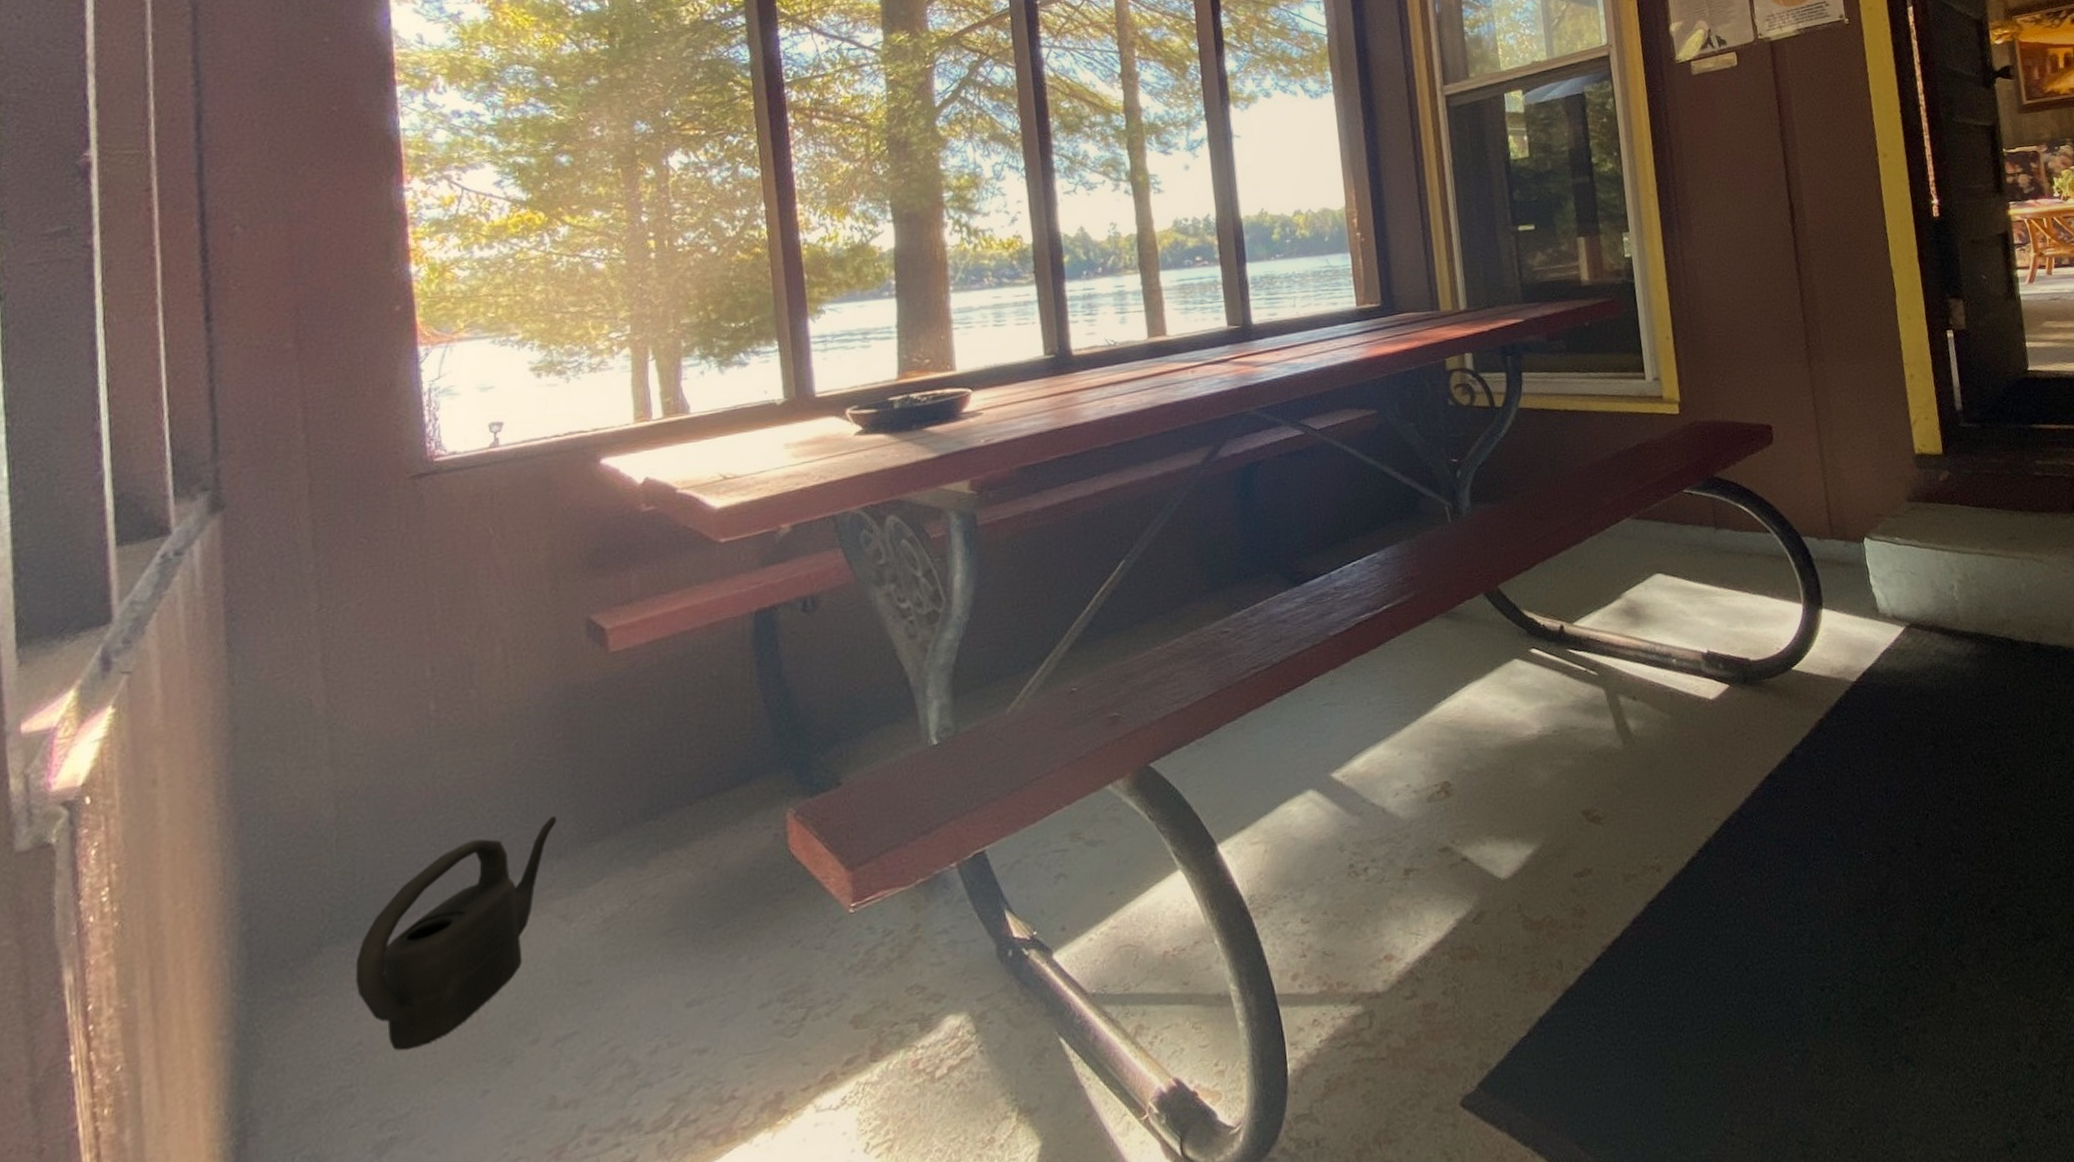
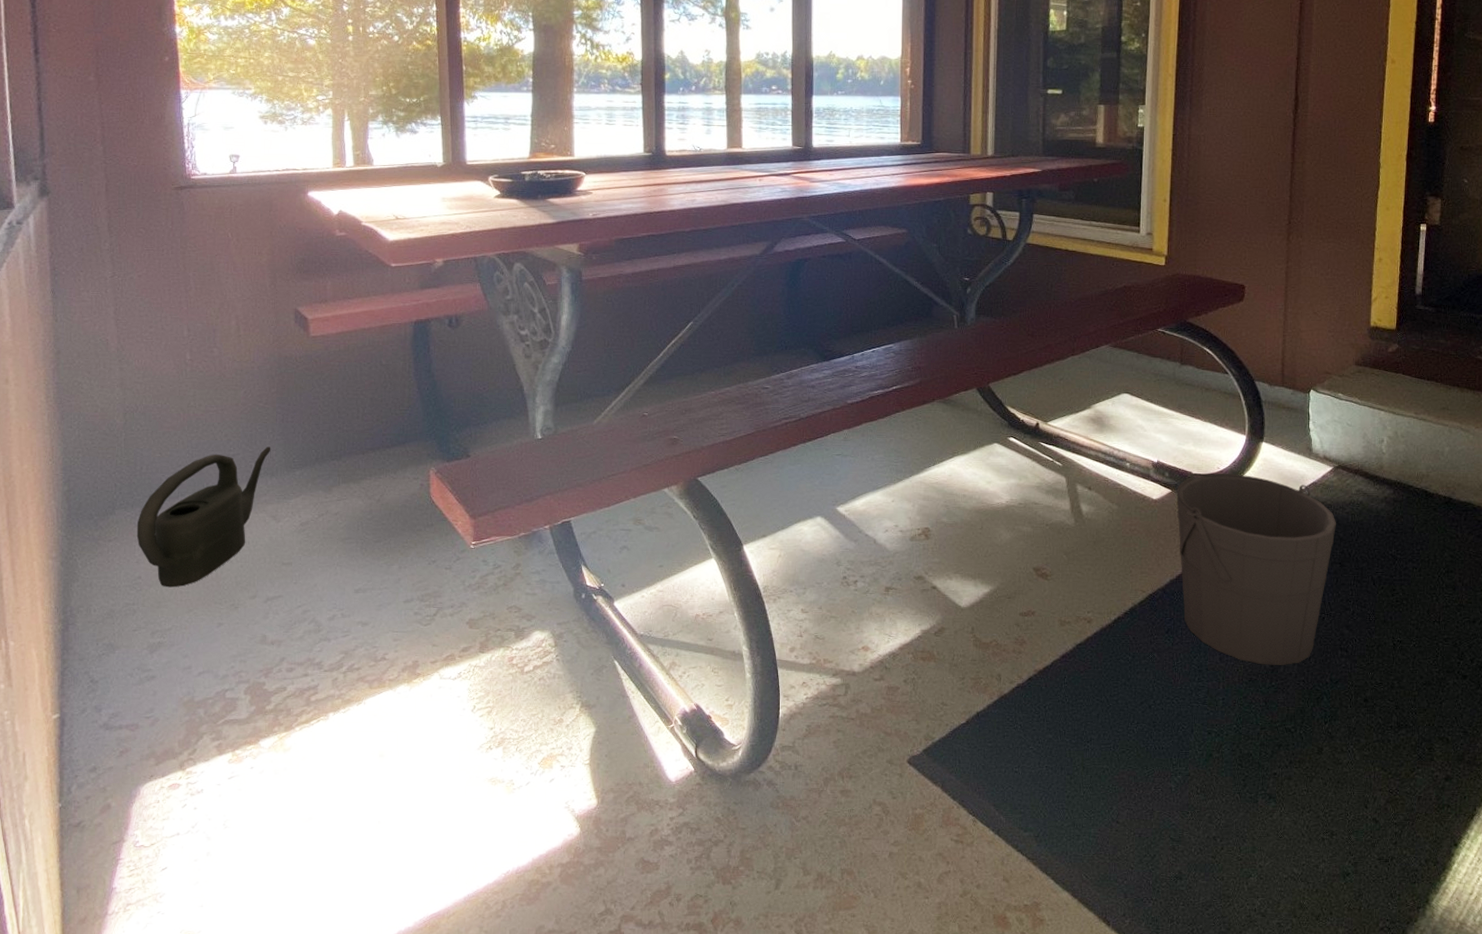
bucket: none [1734,652,1923,889] -> present [1176,473,1336,665]

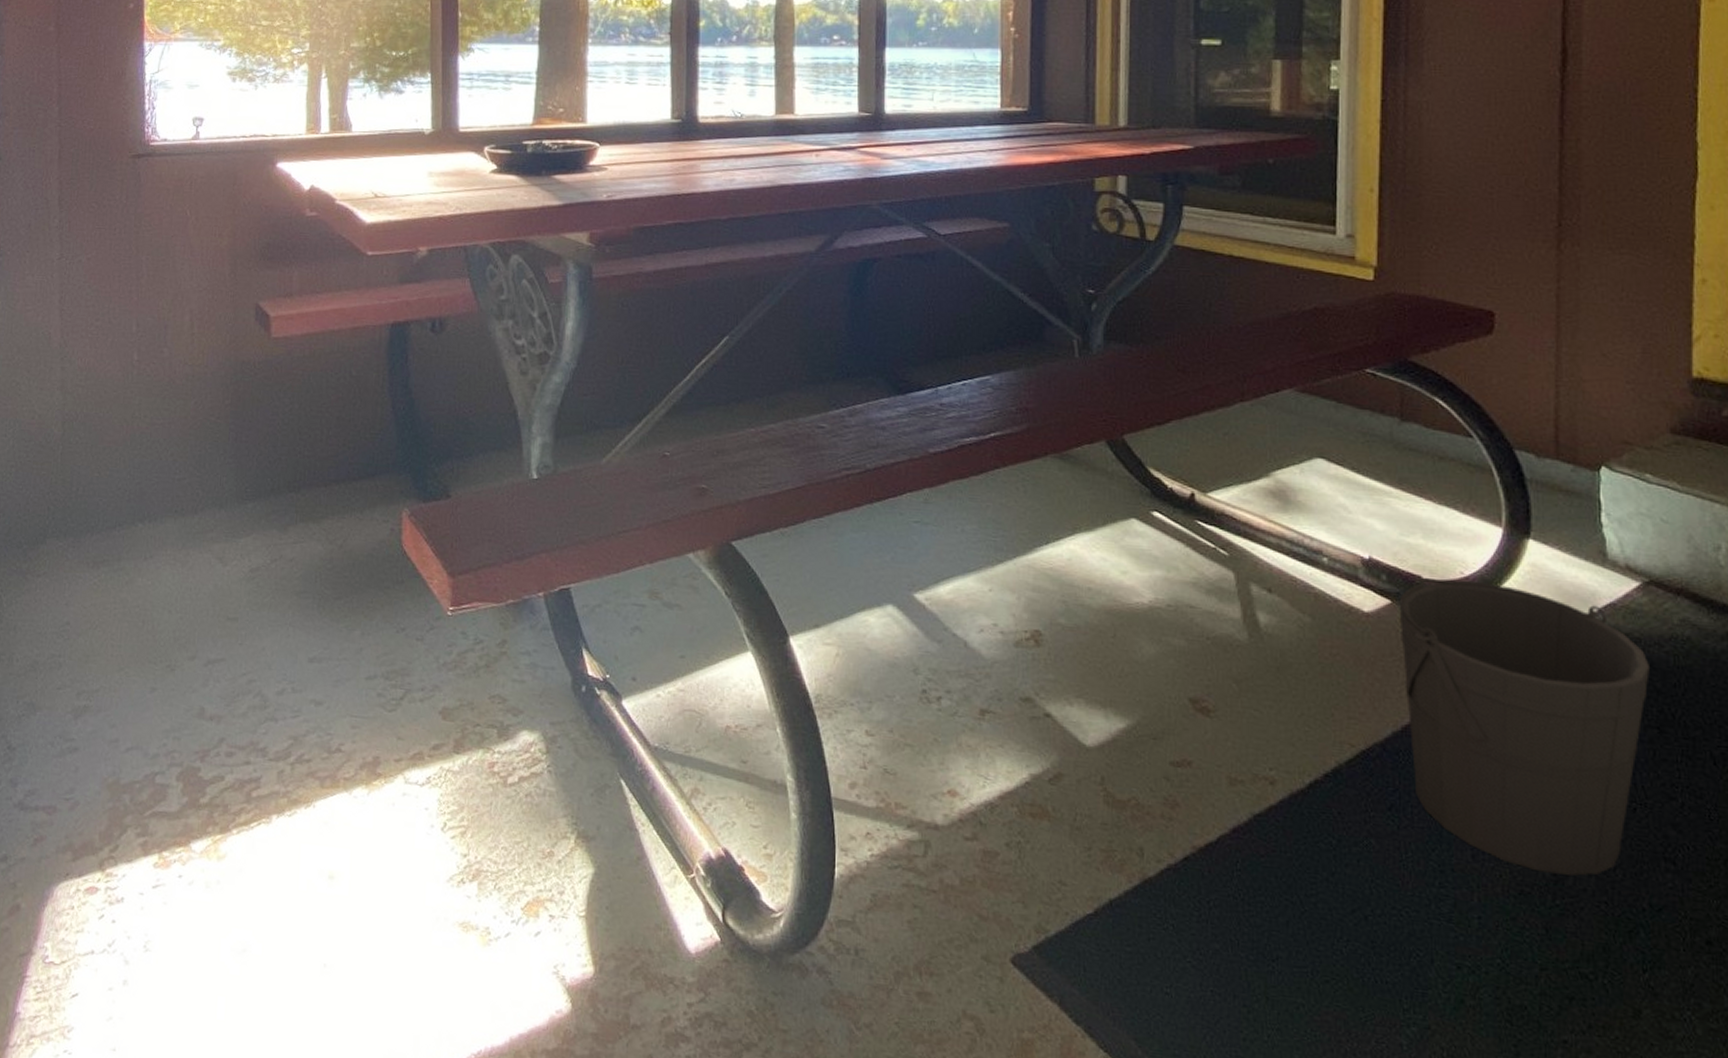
watering can: present [136,446,271,588] -> none [67,471,222,639]

